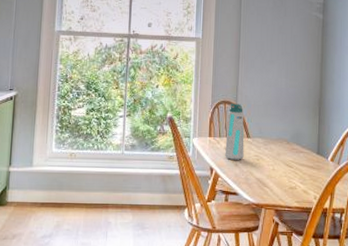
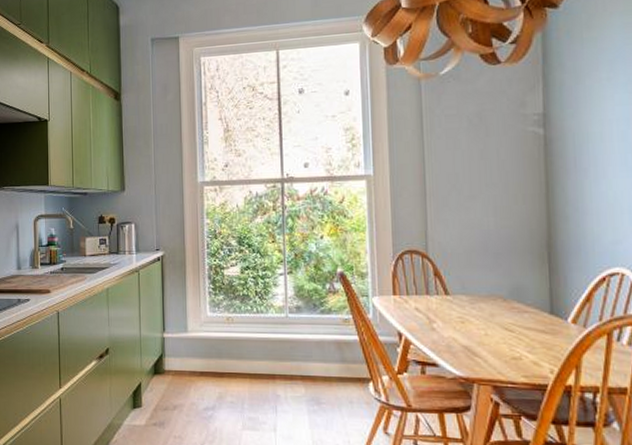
water bottle: present [225,104,244,160] -> none [416,253,443,323]

